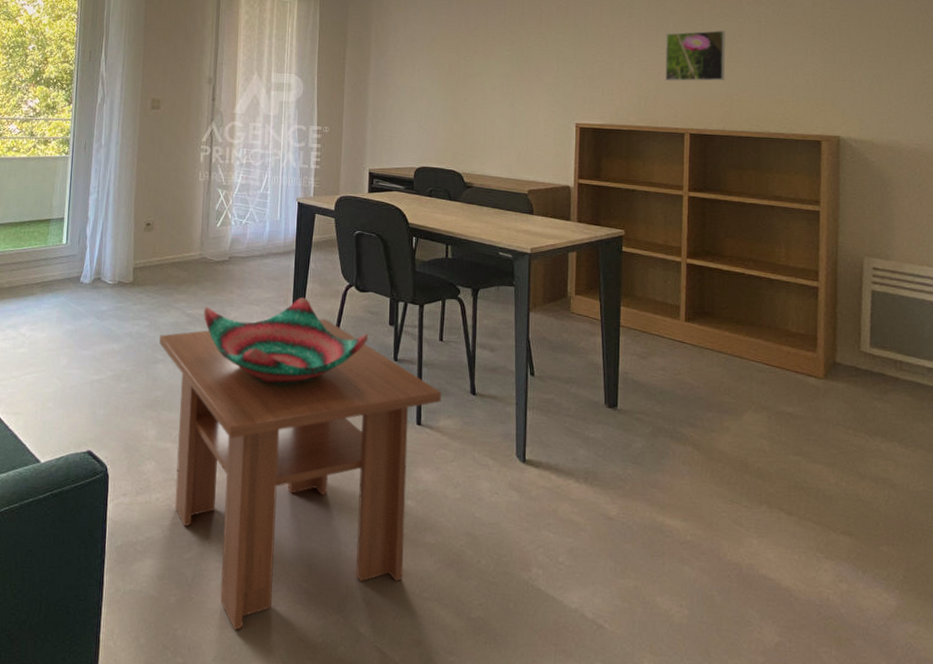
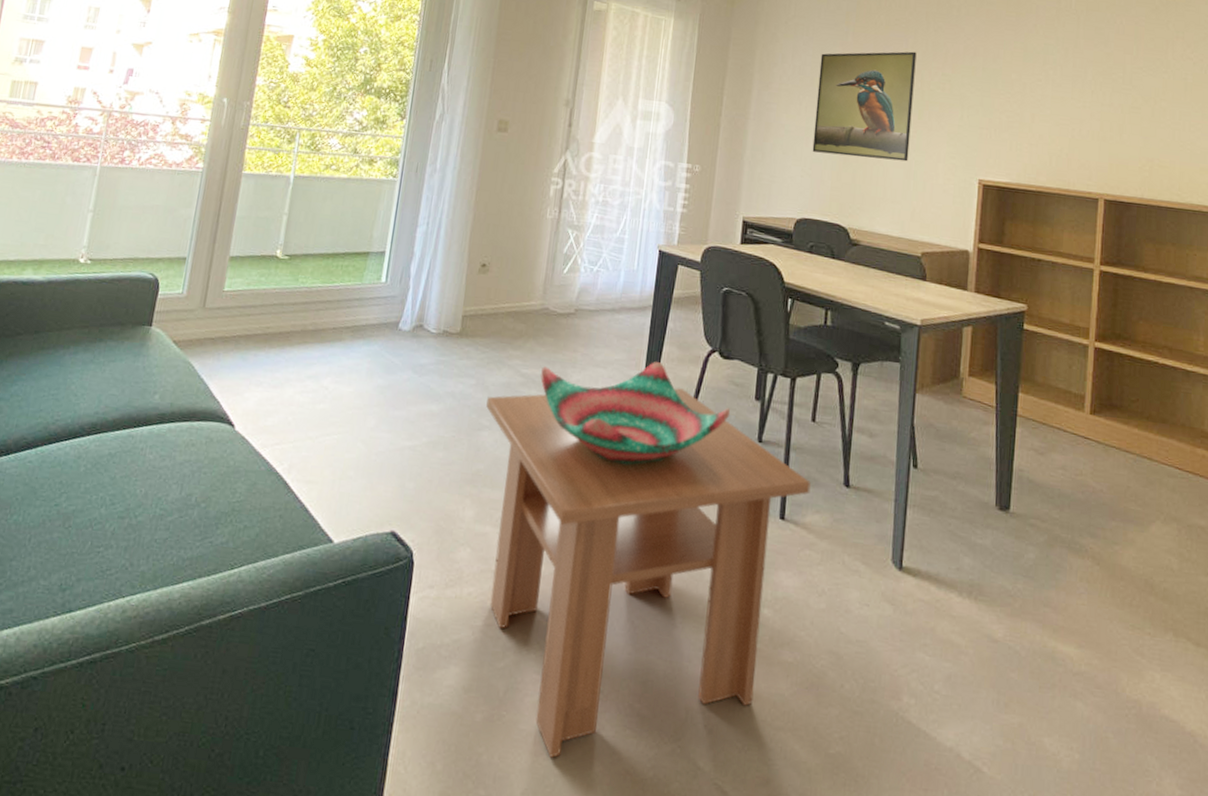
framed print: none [426,14,514,112] -> present [812,51,917,162]
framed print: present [666,30,726,81] -> none [1080,84,1148,143]

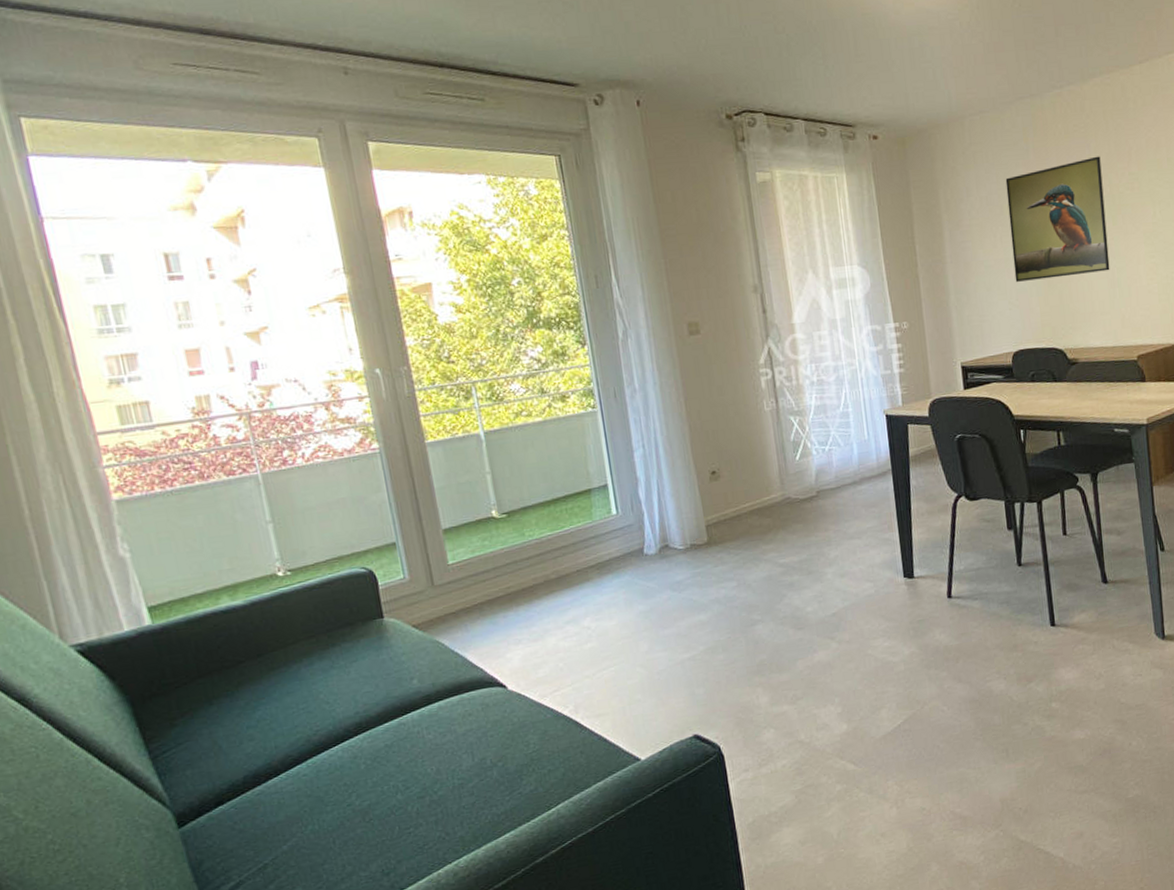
coffee table: present [486,388,811,758] -> none [752,537,1073,872]
decorative bowl: present [540,362,731,466] -> none [798,519,988,620]

